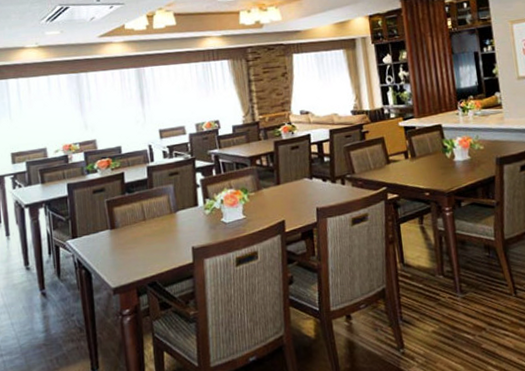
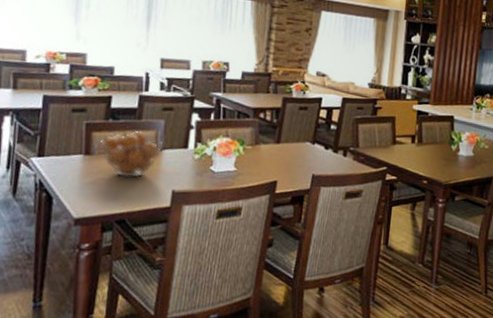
fruit basket: none [122,199,176,243] -> present [100,131,163,178]

